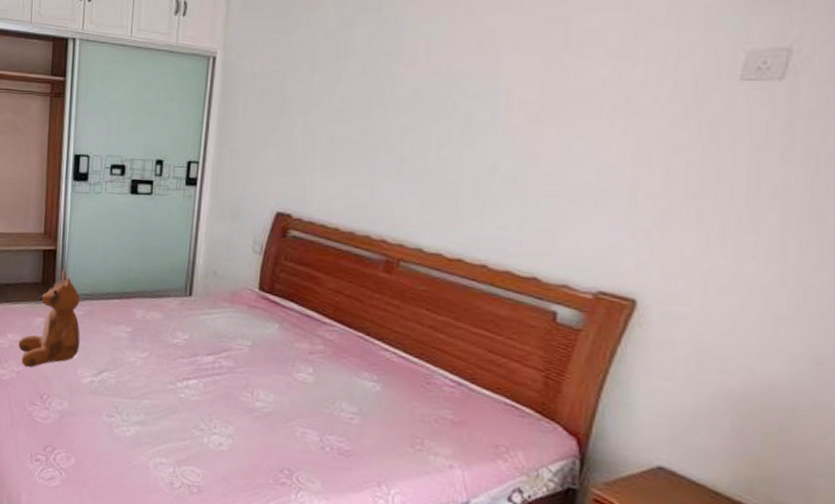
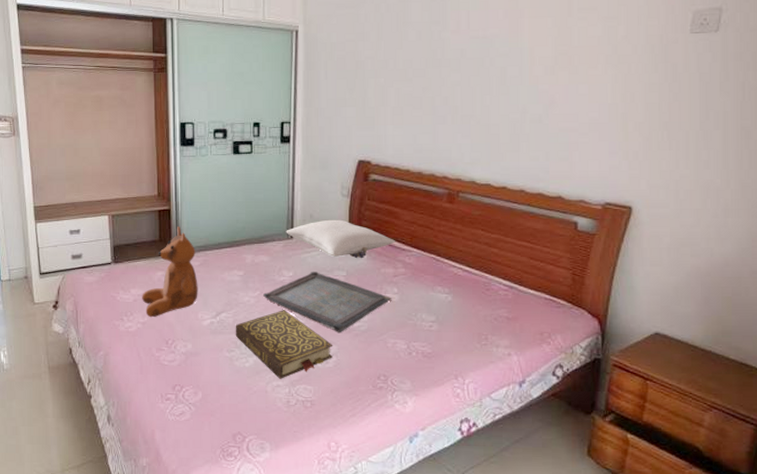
book: none [117,376,230,456] -> present [235,310,333,379]
serving tray: none [152,337,305,413] -> present [263,272,392,334]
pillow: none [184,278,314,329] -> present [286,219,395,259]

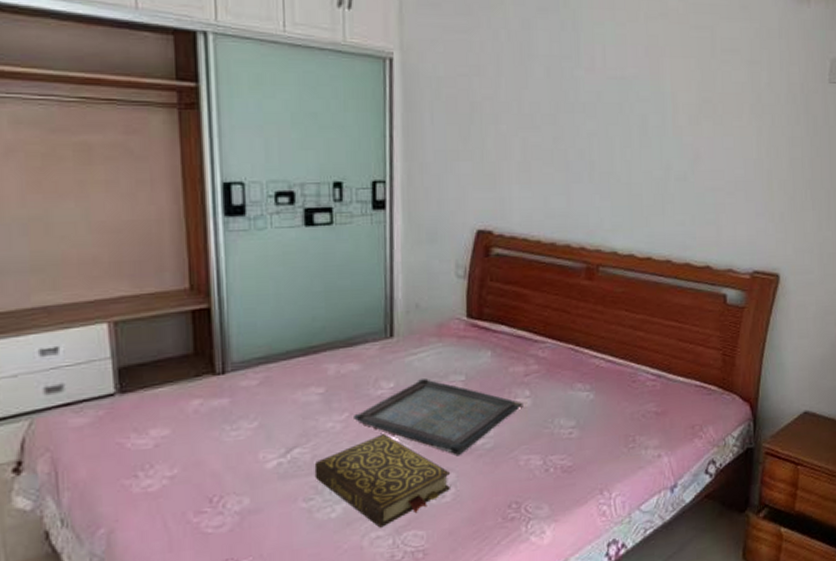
teddy bear: present [142,227,198,318] -> none [168,332,258,468]
pillow: present [286,219,395,259] -> none [383,308,525,357]

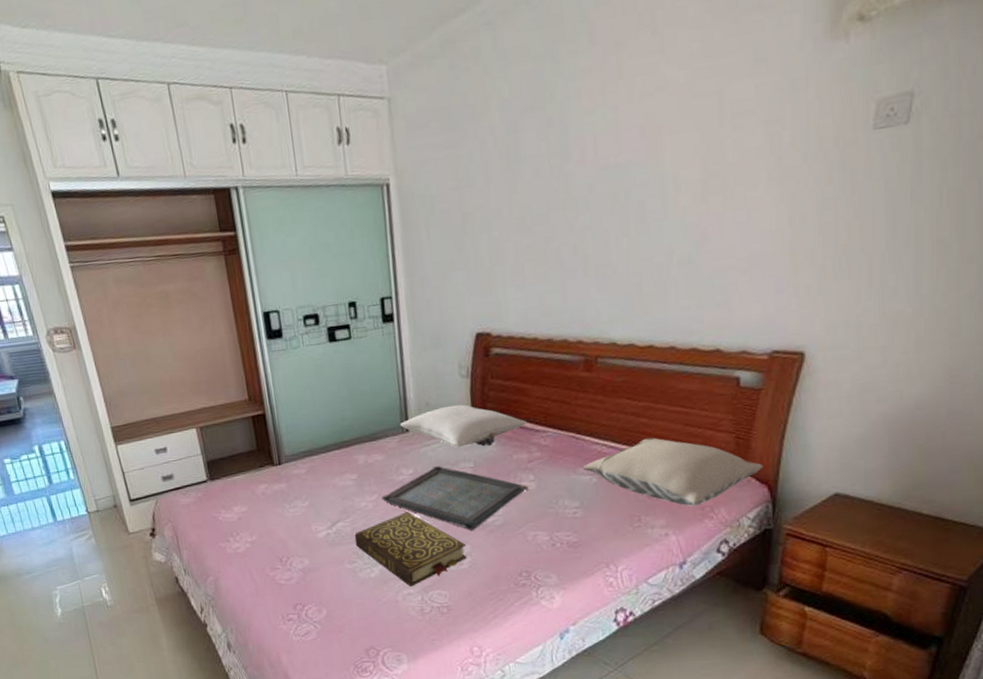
pillow: none [383,308,525,357] -> present [400,404,527,447]
pillow: none [580,352,746,425] -> present [582,437,763,506]

